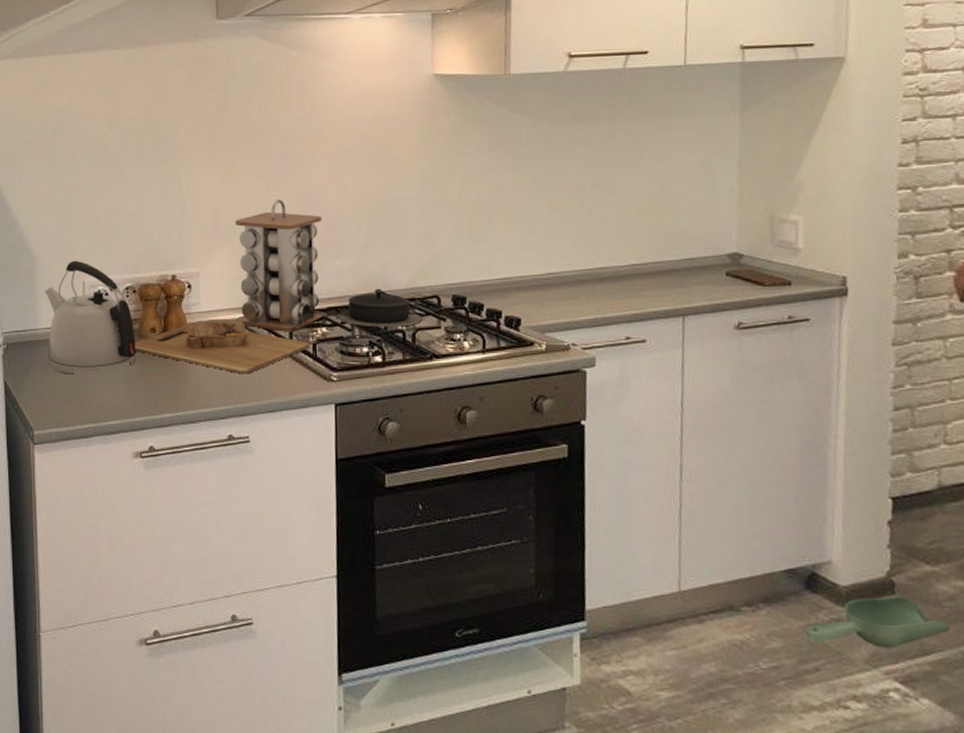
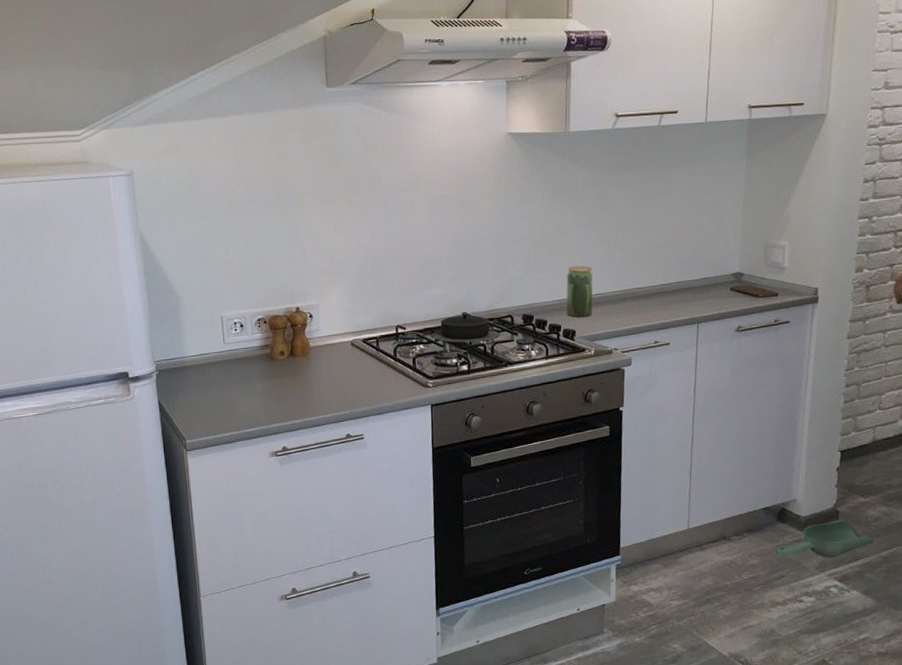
kettle: present [44,260,136,374] -> none [188,298,269,393]
cutting board: present [134,319,310,374] -> none [267,341,410,385]
spice rack: present [235,199,325,333] -> none [347,241,422,351]
jar: none [508,236,543,301] -> present [566,265,593,317]

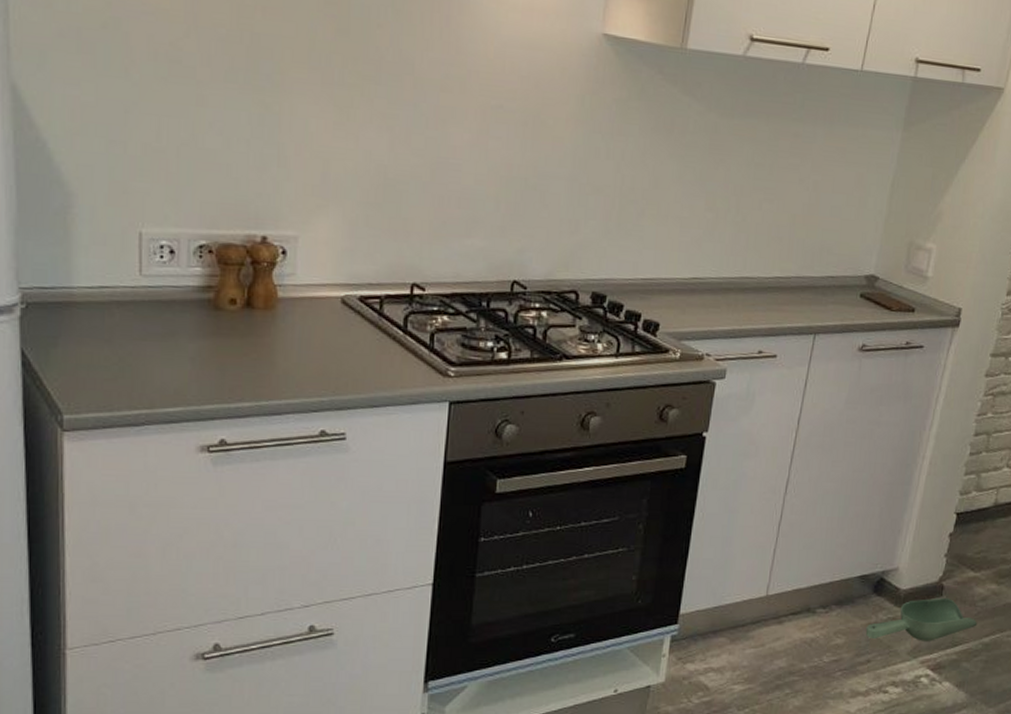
cooking pot: present [431,311,500,343] -> none [461,276,557,322]
jar: present [566,265,593,317] -> none [651,234,692,306]

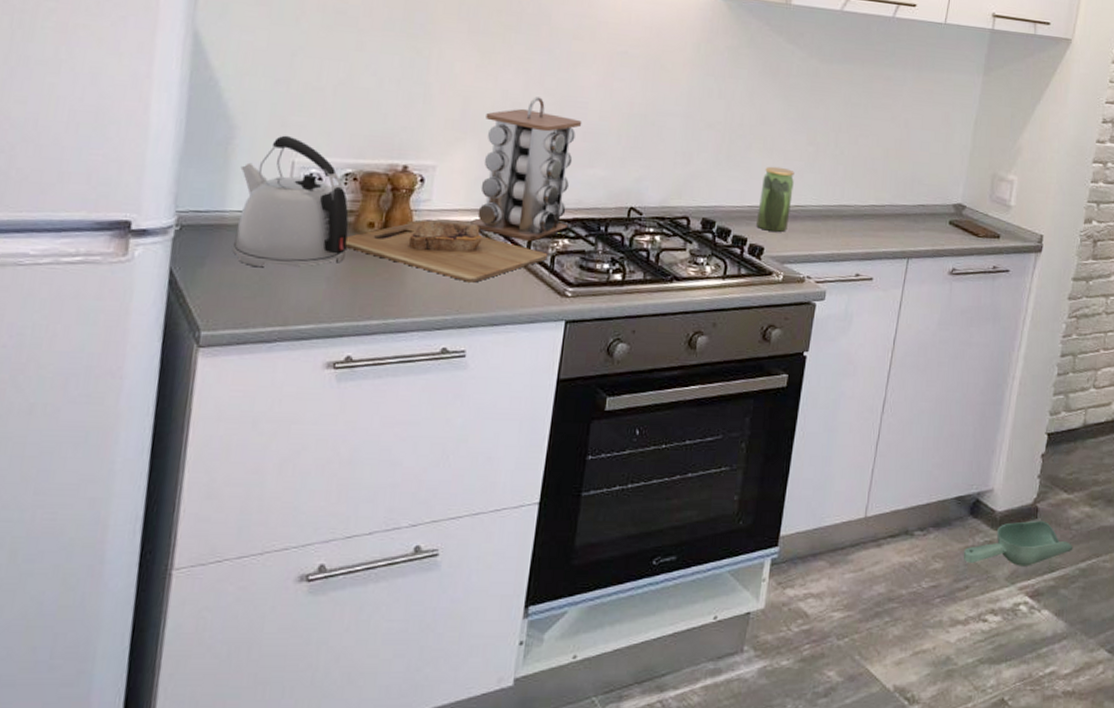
kettle: none [83,203,209,348] -> present [232,135,349,268]
cutting board: none [206,294,427,362] -> present [345,218,548,283]
spice rack: none [342,158,456,319] -> present [472,97,582,242]
jar: none [651,234,692,306] -> present [757,166,795,232]

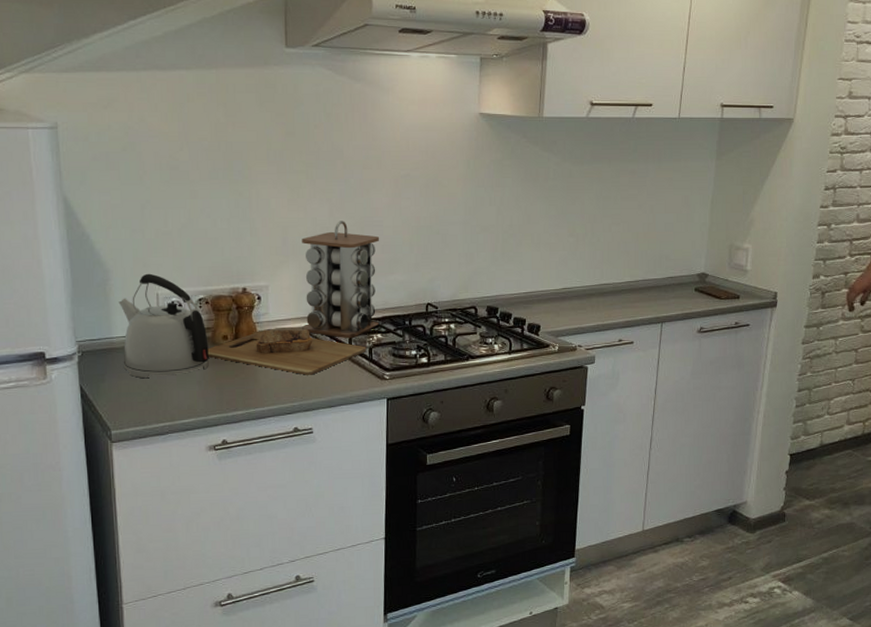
jar: present [757,166,795,232] -> none [532,257,560,311]
scoop: present [963,520,1073,566] -> none [725,523,817,560]

